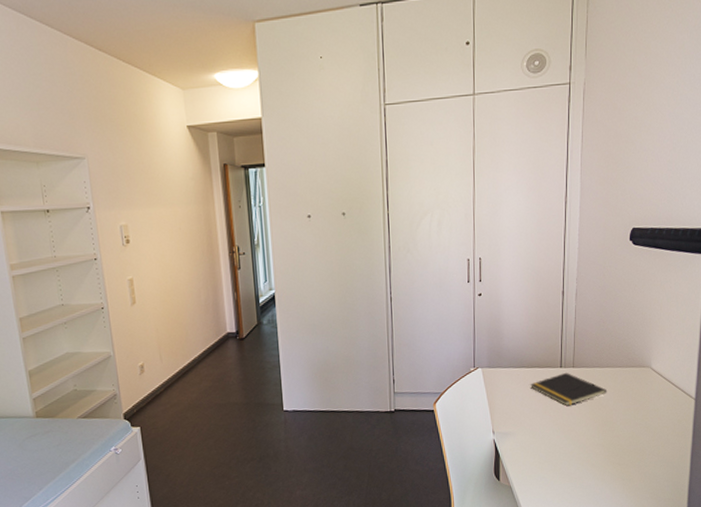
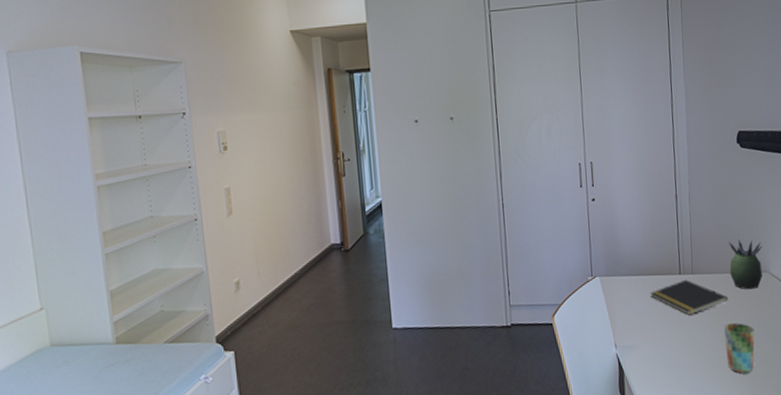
cup: none [600,414,630,462] -> present [724,322,755,374]
succulent plant: none [611,335,646,384] -> present [729,239,763,290]

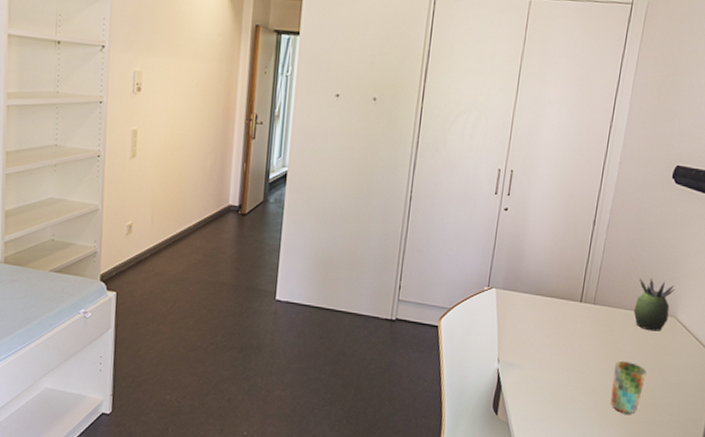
notepad: present [650,279,729,316] -> none [545,308,627,345]

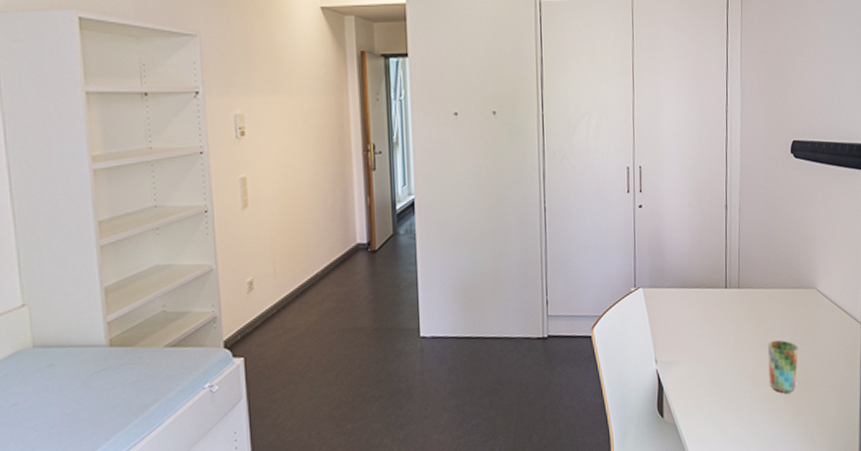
succulent plant: present [633,277,675,332] -> none [777,253,811,306]

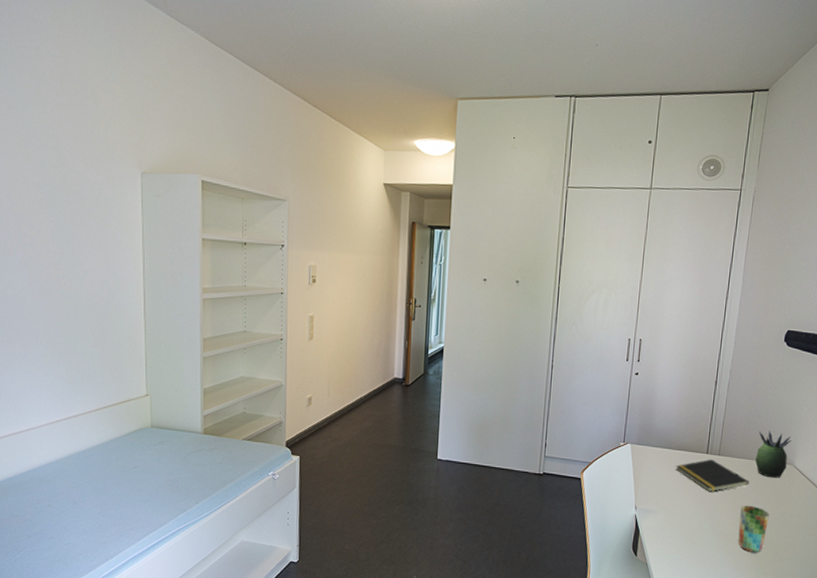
notepad: none [695,293,774,332] -> present [676,459,750,492]
succulent plant: none [777,253,811,306] -> present [755,430,791,478]

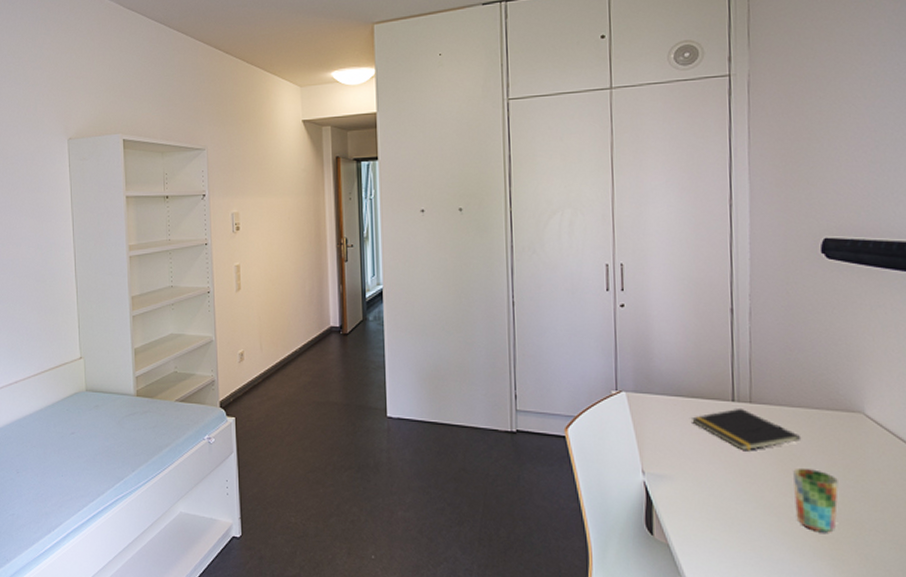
succulent plant: present [755,430,791,478] -> none [804,368,854,431]

